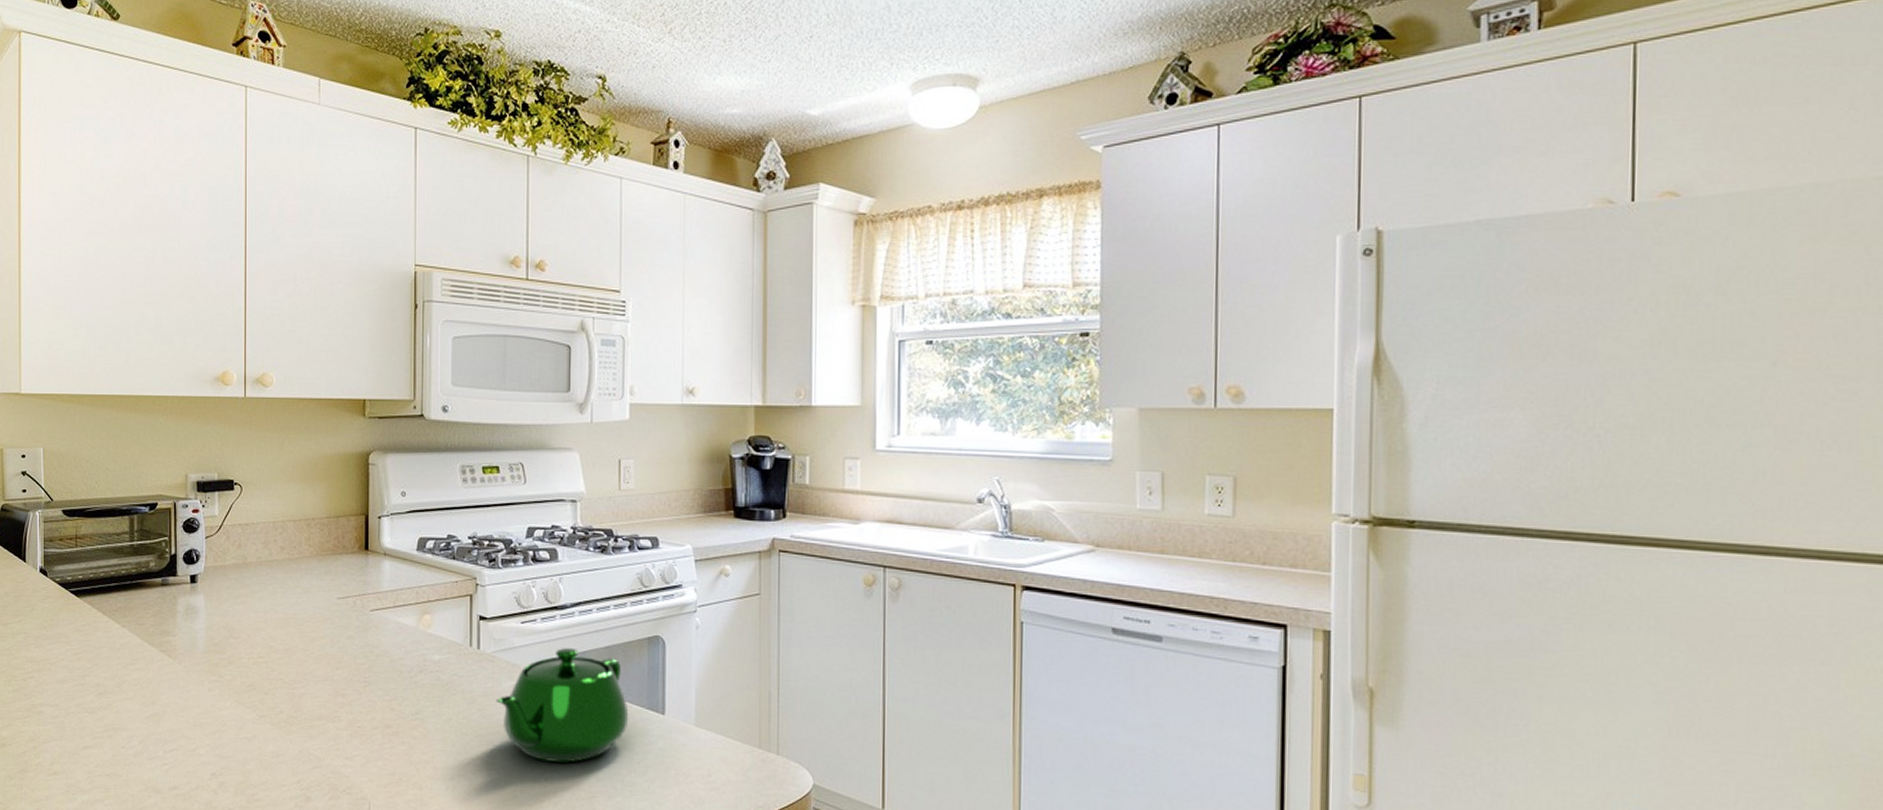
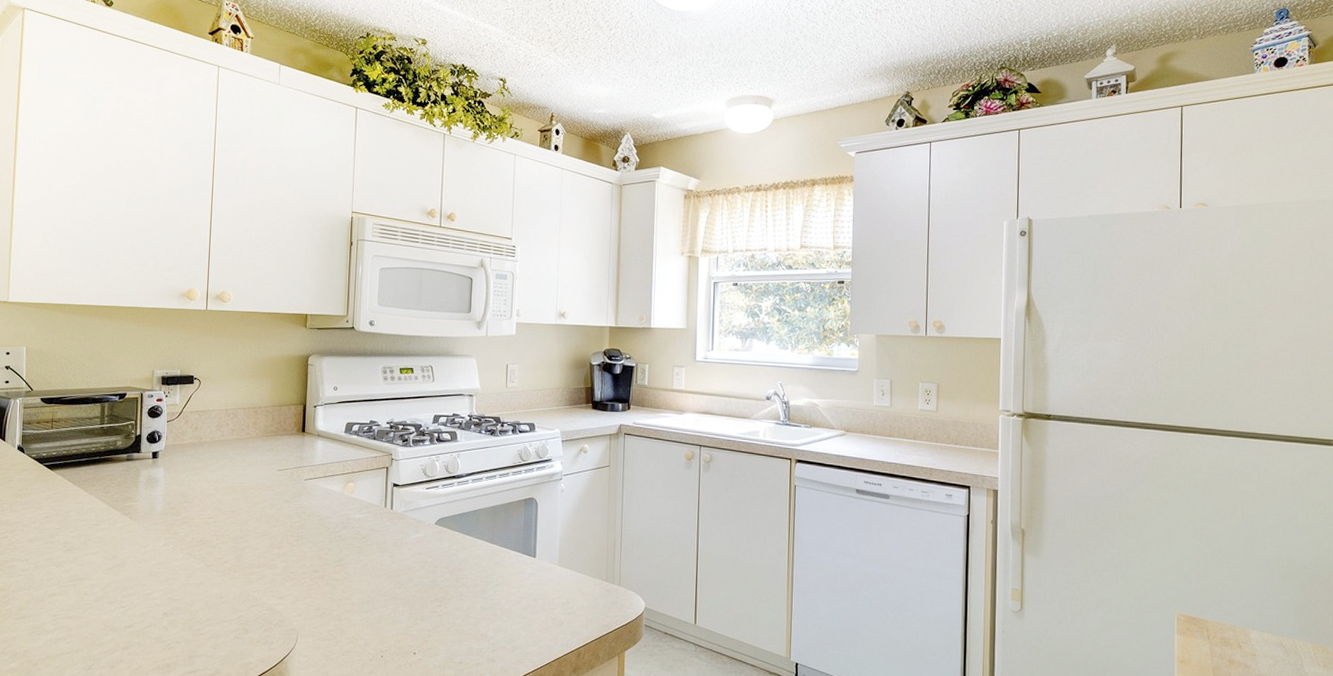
teapot: present [495,647,629,763] -> none [404,507,508,596]

